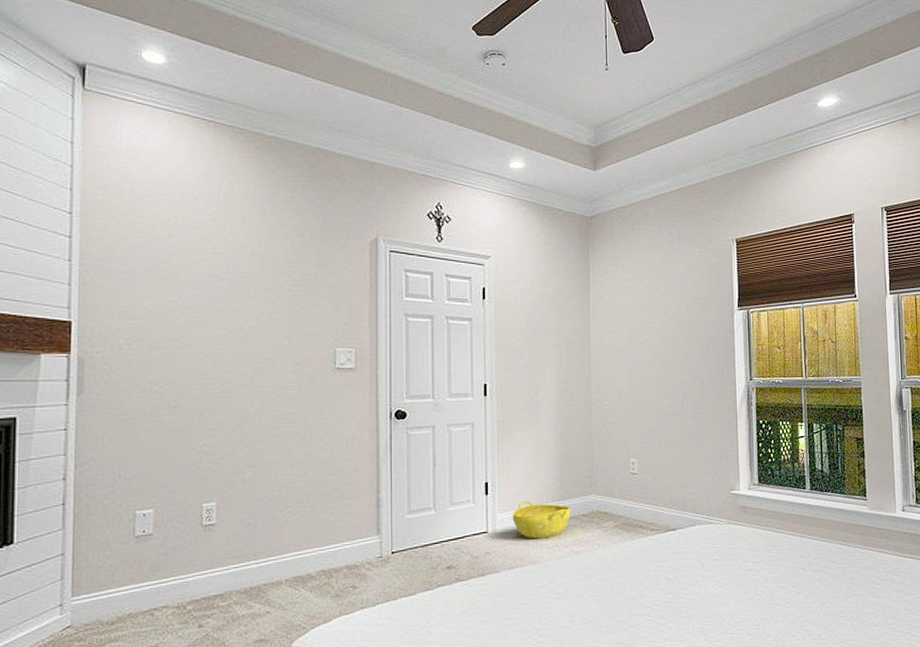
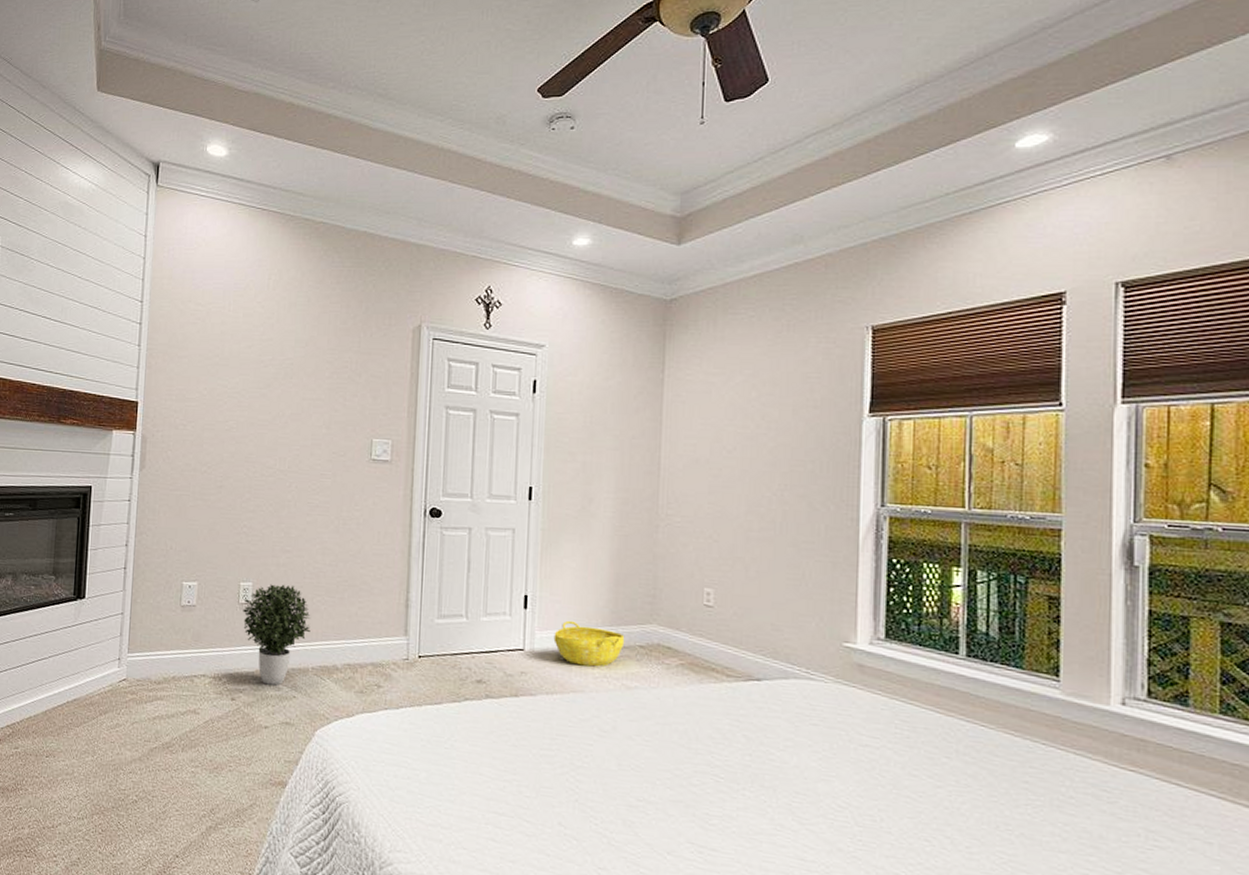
potted plant: none [207,500,282,605] -> present [243,584,311,686]

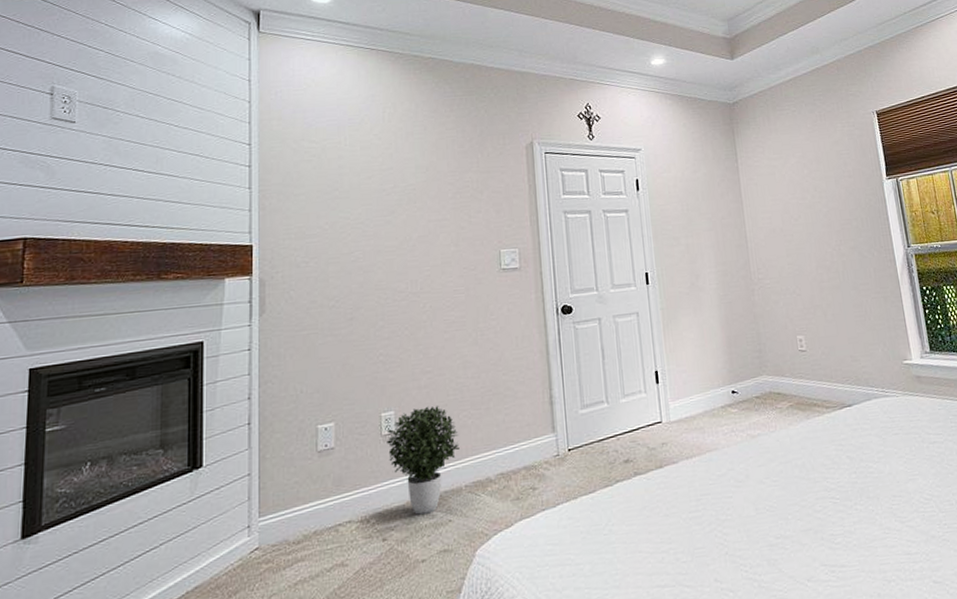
basket: present [553,620,625,667] -> none [685,386,744,426]

